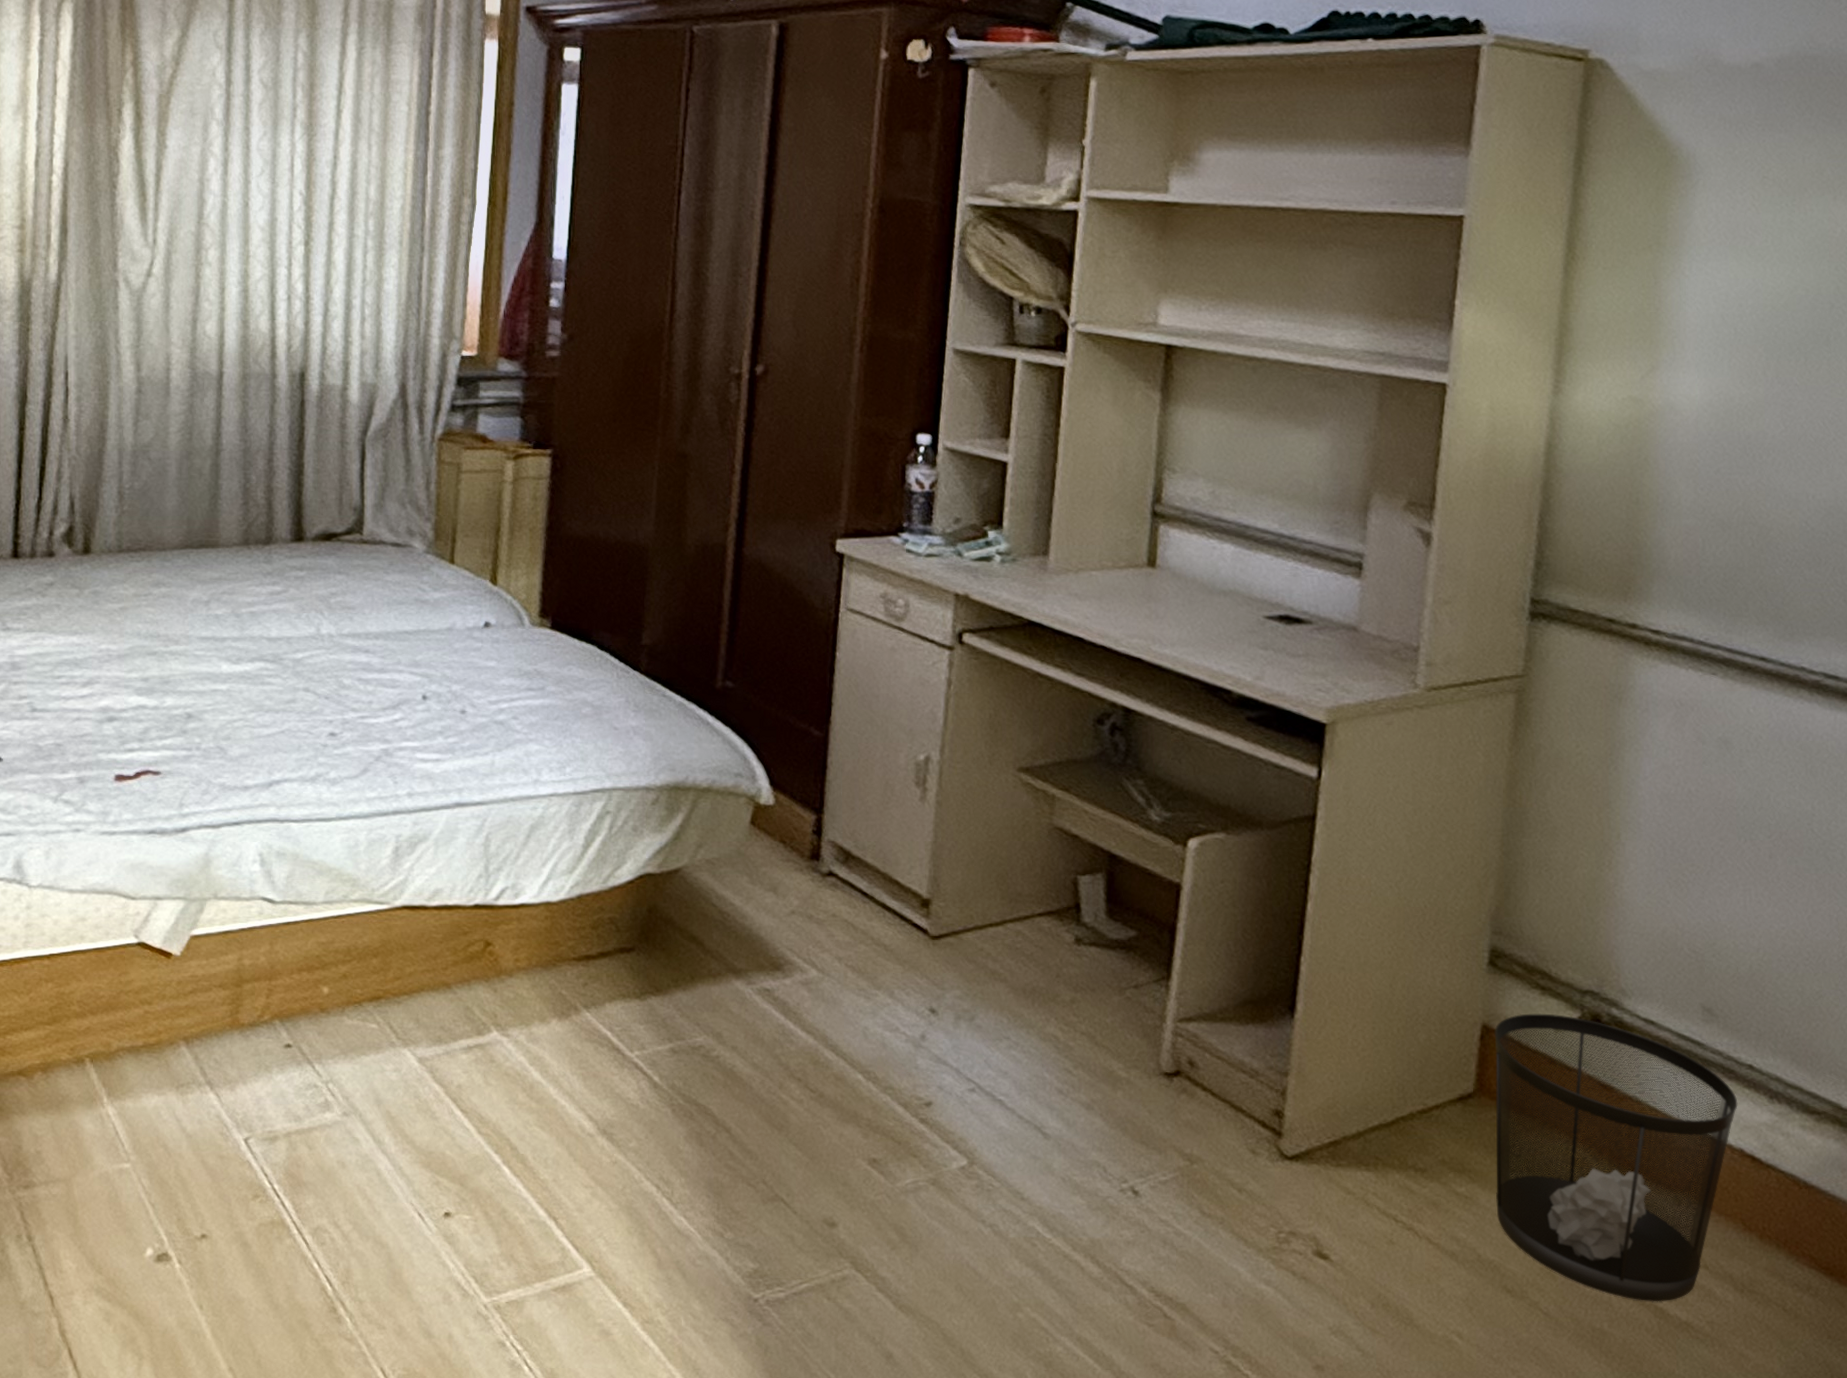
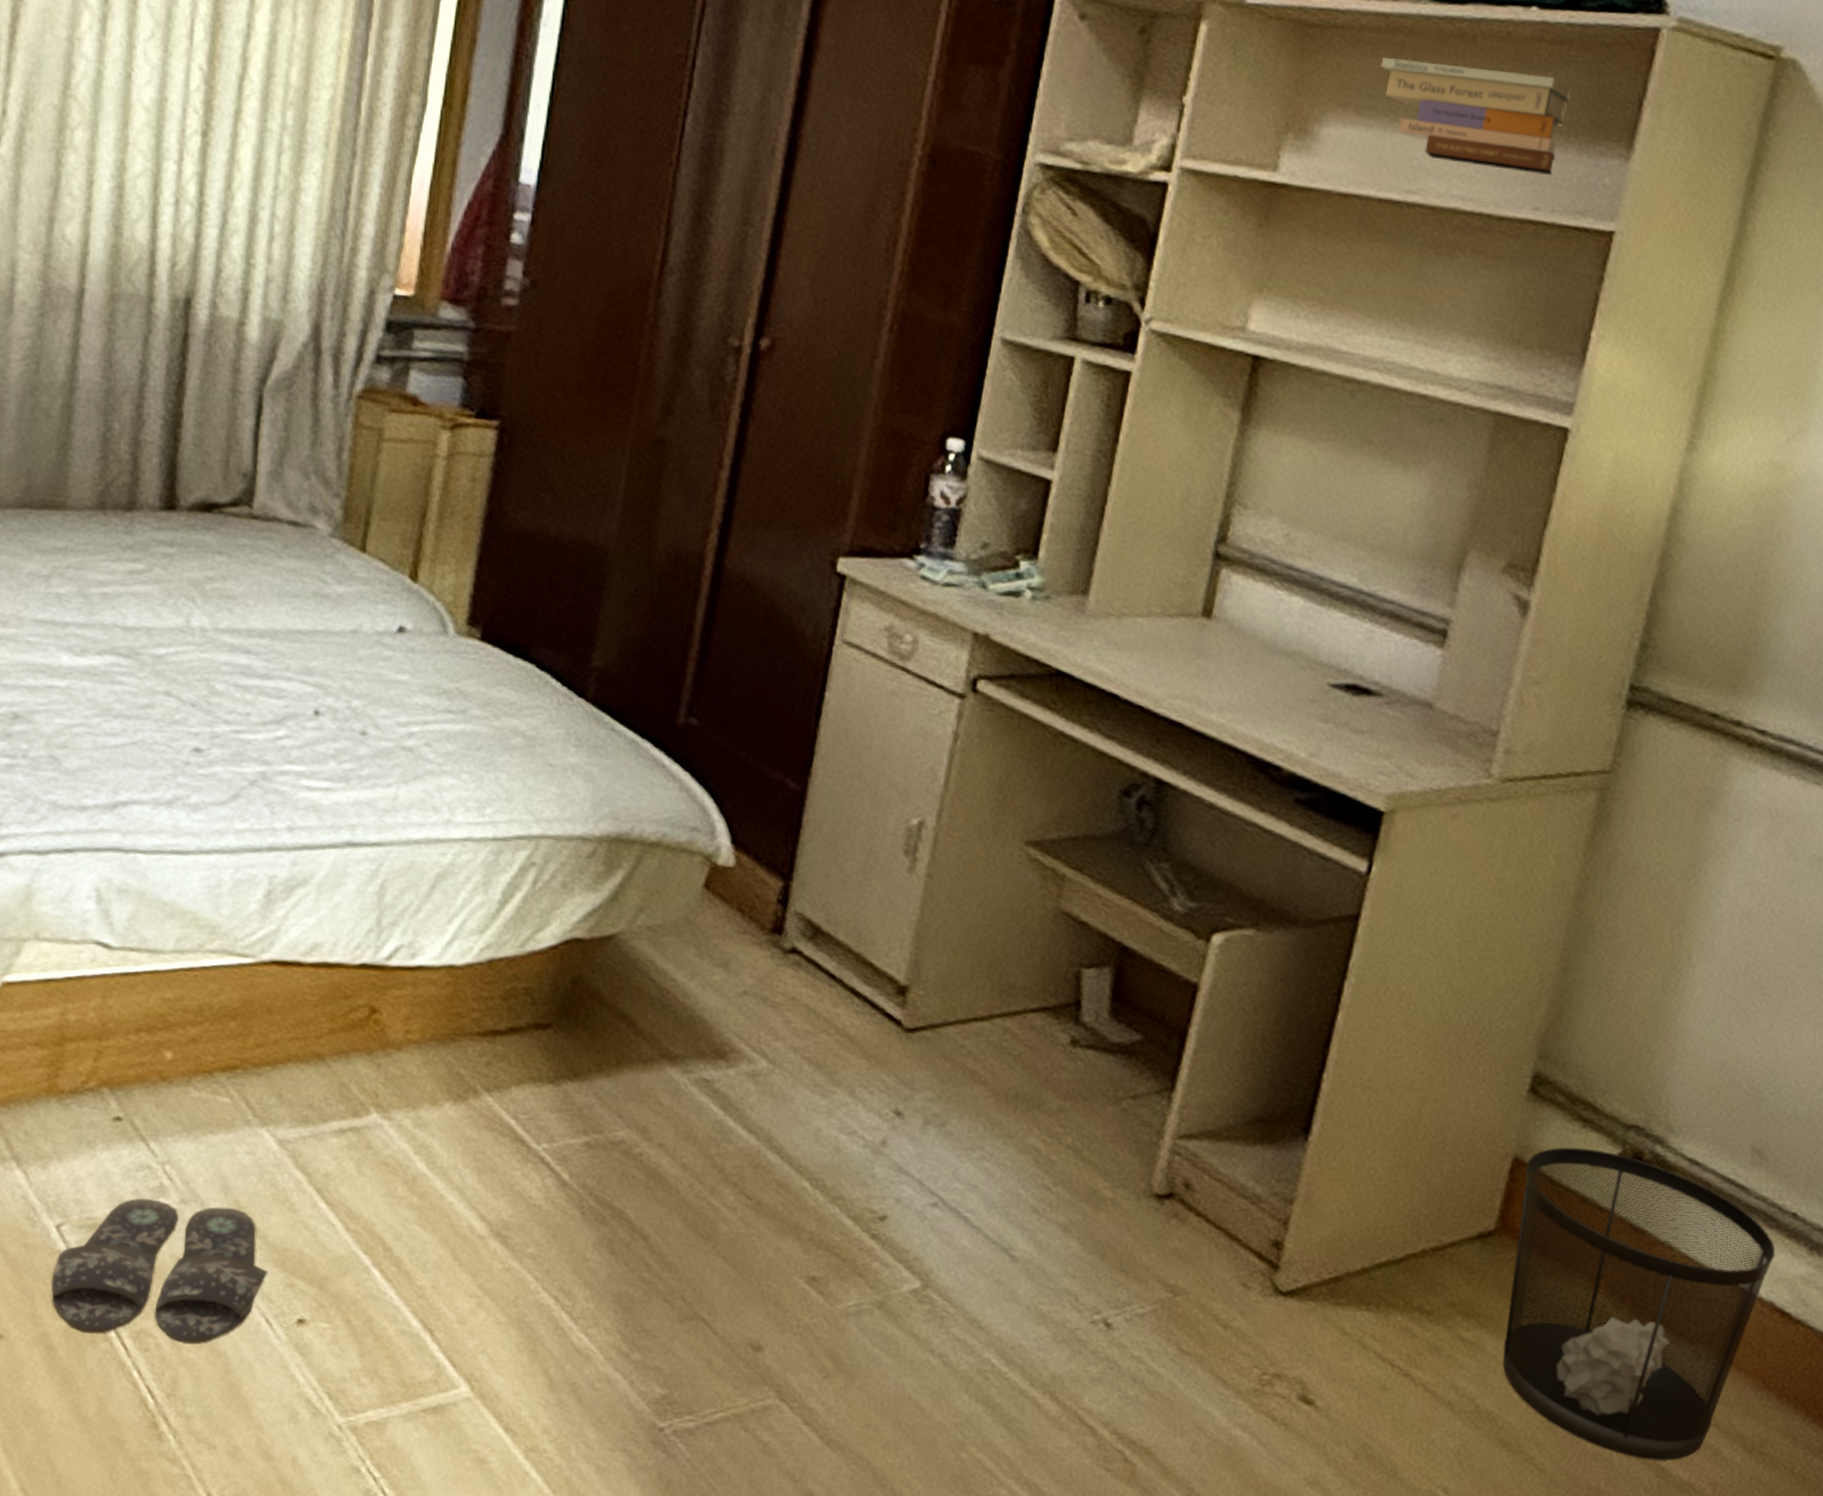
slippers: none [243,1112,418,1237] -> present [50,1197,269,1343]
books: none [1245,92,1411,175] -> present [1380,58,1571,175]

